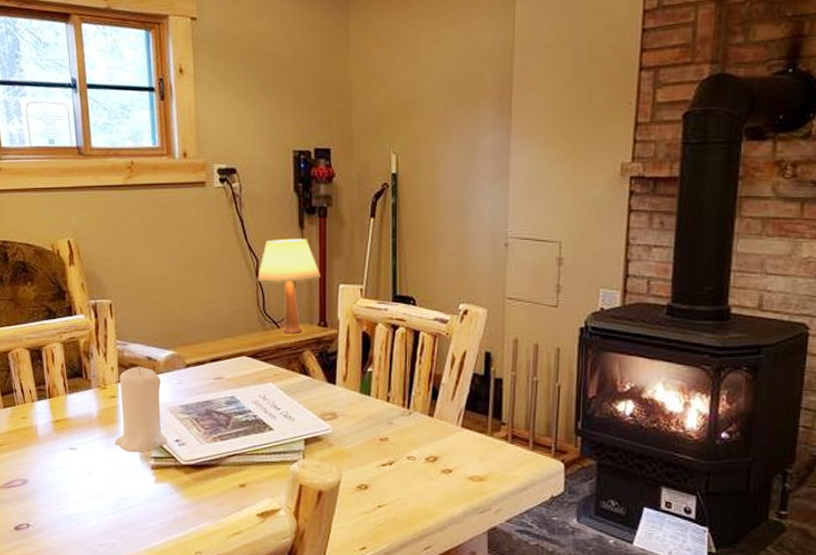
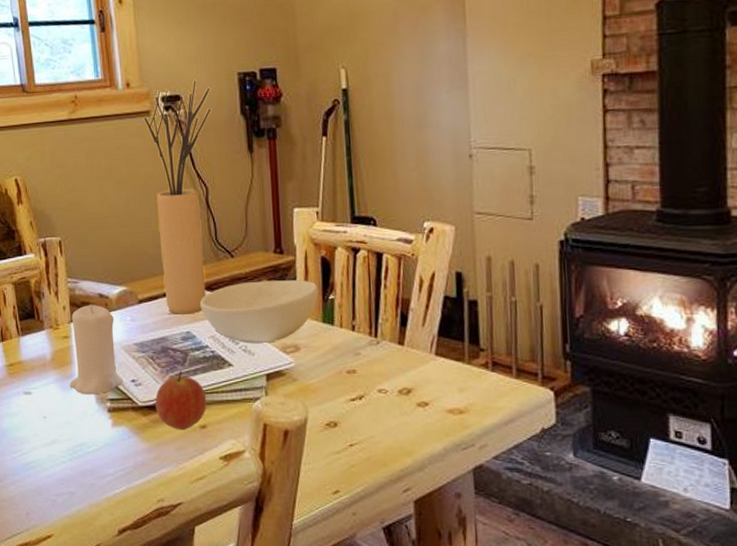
fruit: none [198,433,247,489] -> present [155,371,207,431]
vase: none [199,155,265,380] -> present [143,81,211,314]
bowl: none [245,351,358,411] -> present [199,280,318,344]
table lamp: present [257,236,321,334] -> none [208,161,274,264]

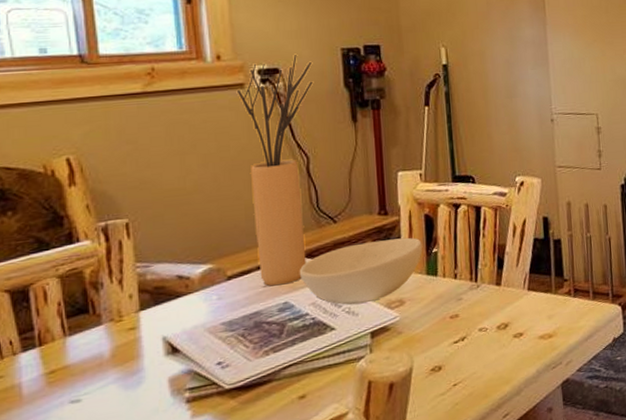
candle: present [69,304,123,395] -> none [135,287,207,390]
fruit: present [155,371,207,431] -> none [246,343,307,406]

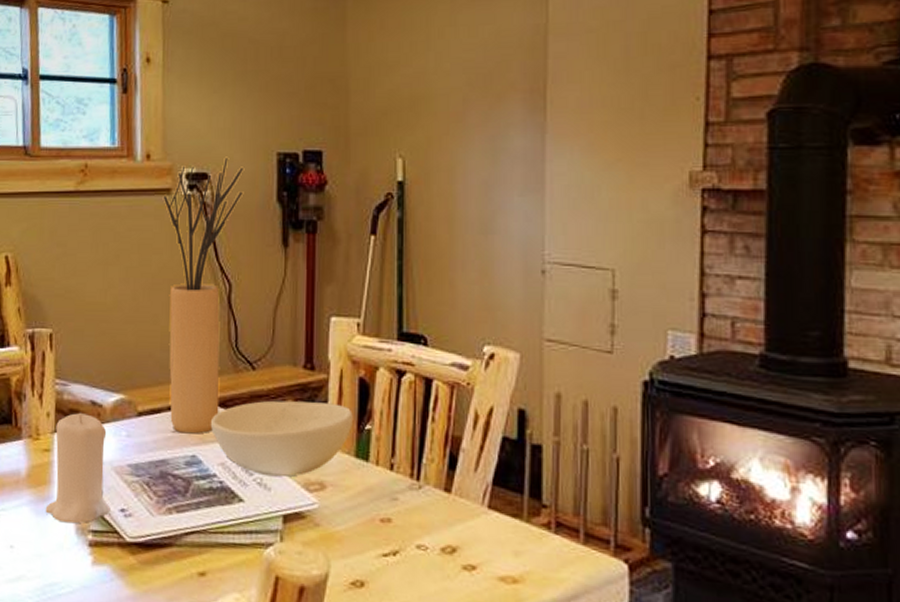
candle: none [135,287,207,390] -> present [45,412,111,524]

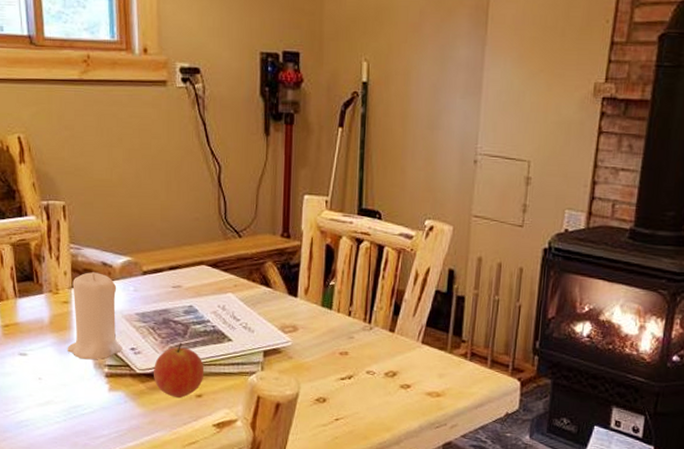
fruit: none [147,502,209,577] -> present [154,342,205,399]
vase: present [163,158,243,434] -> none [159,55,231,289]
bowl: present [210,400,353,478] -> none [204,262,320,322]

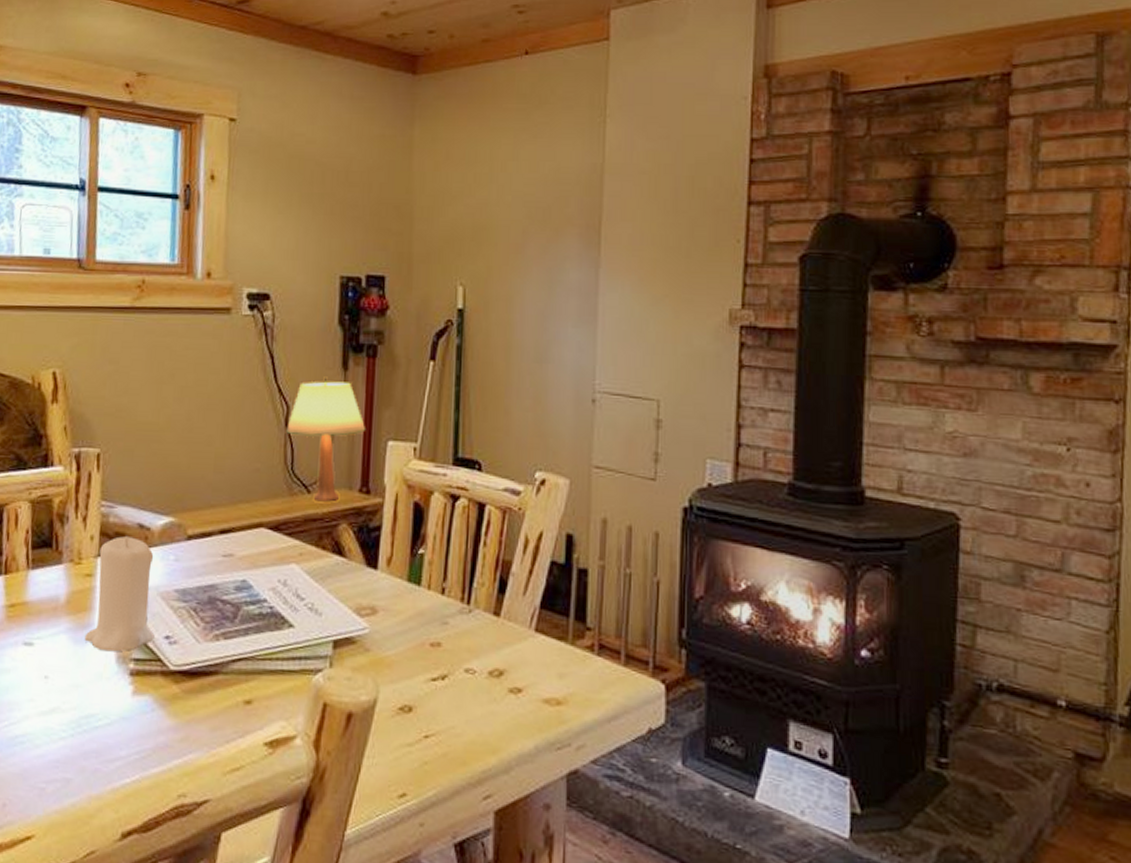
fruit: present [154,342,205,399] -> none [191,628,257,706]
table lamp: none [219,142,286,245] -> present [286,378,366,502]

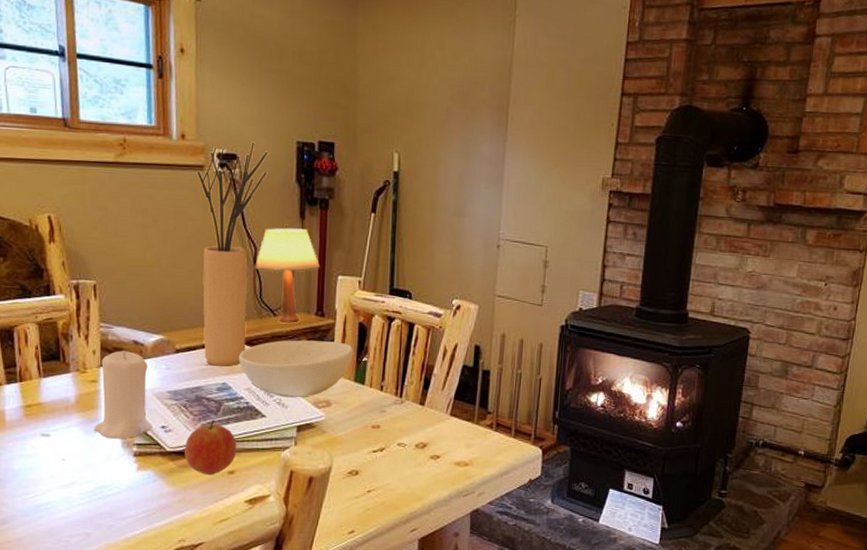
fruit: none [191,628,257,706] -> present [185,419,237,476]
vase: none [221,279,306,558] -> present [196,143,268,366]
bowl: none [262,524,406,602] -> present [238,340,353,398]

